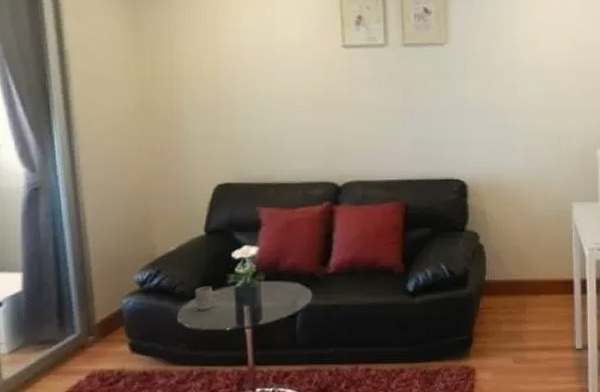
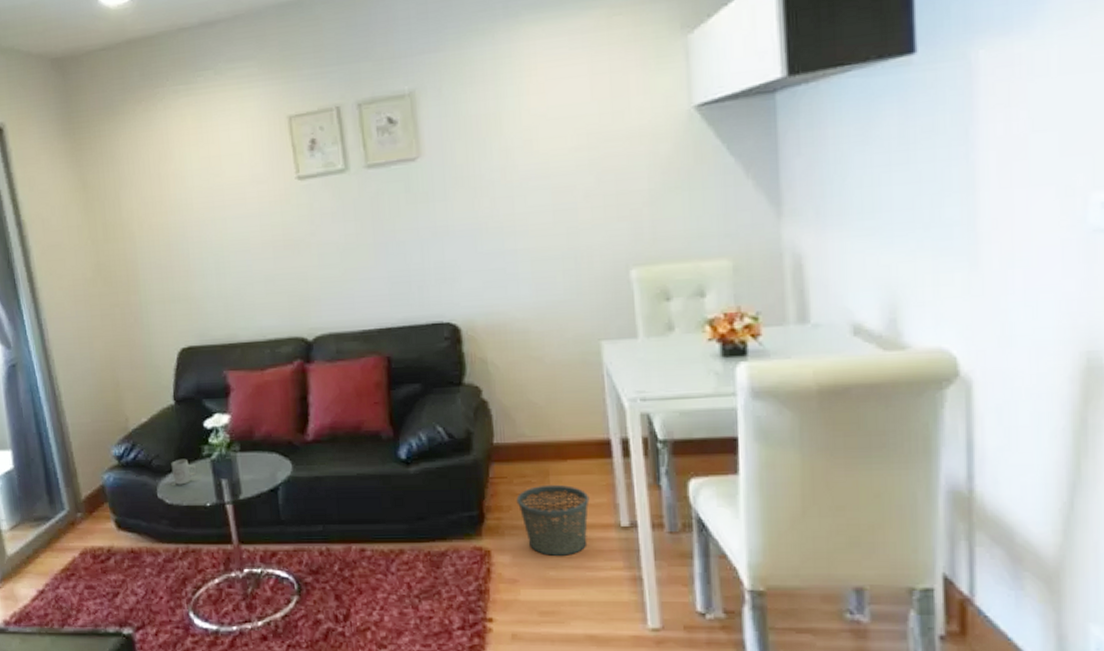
basket: none [499,314,555,373] -> present [516,484,590,556]

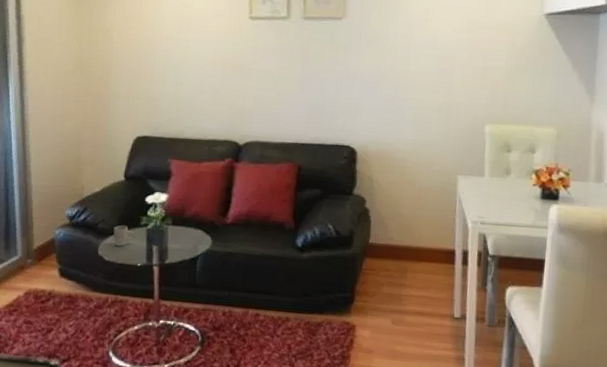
basket: present [516,484,590,556] -> none [380,279,434,336]

